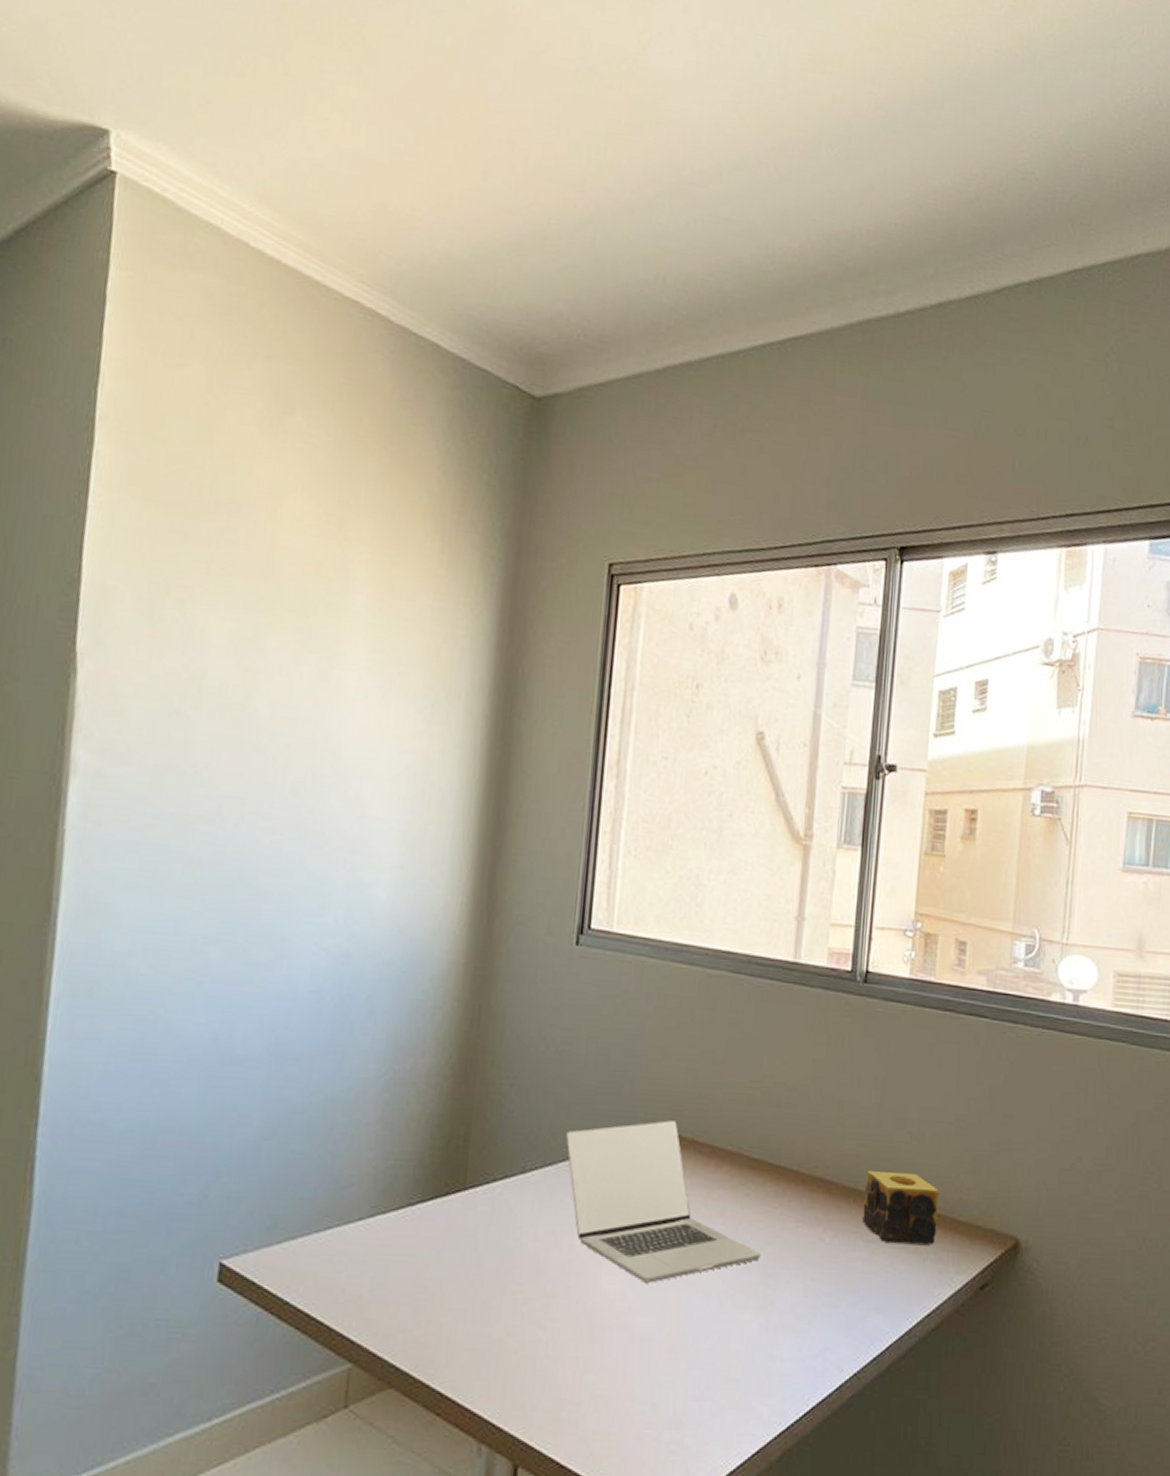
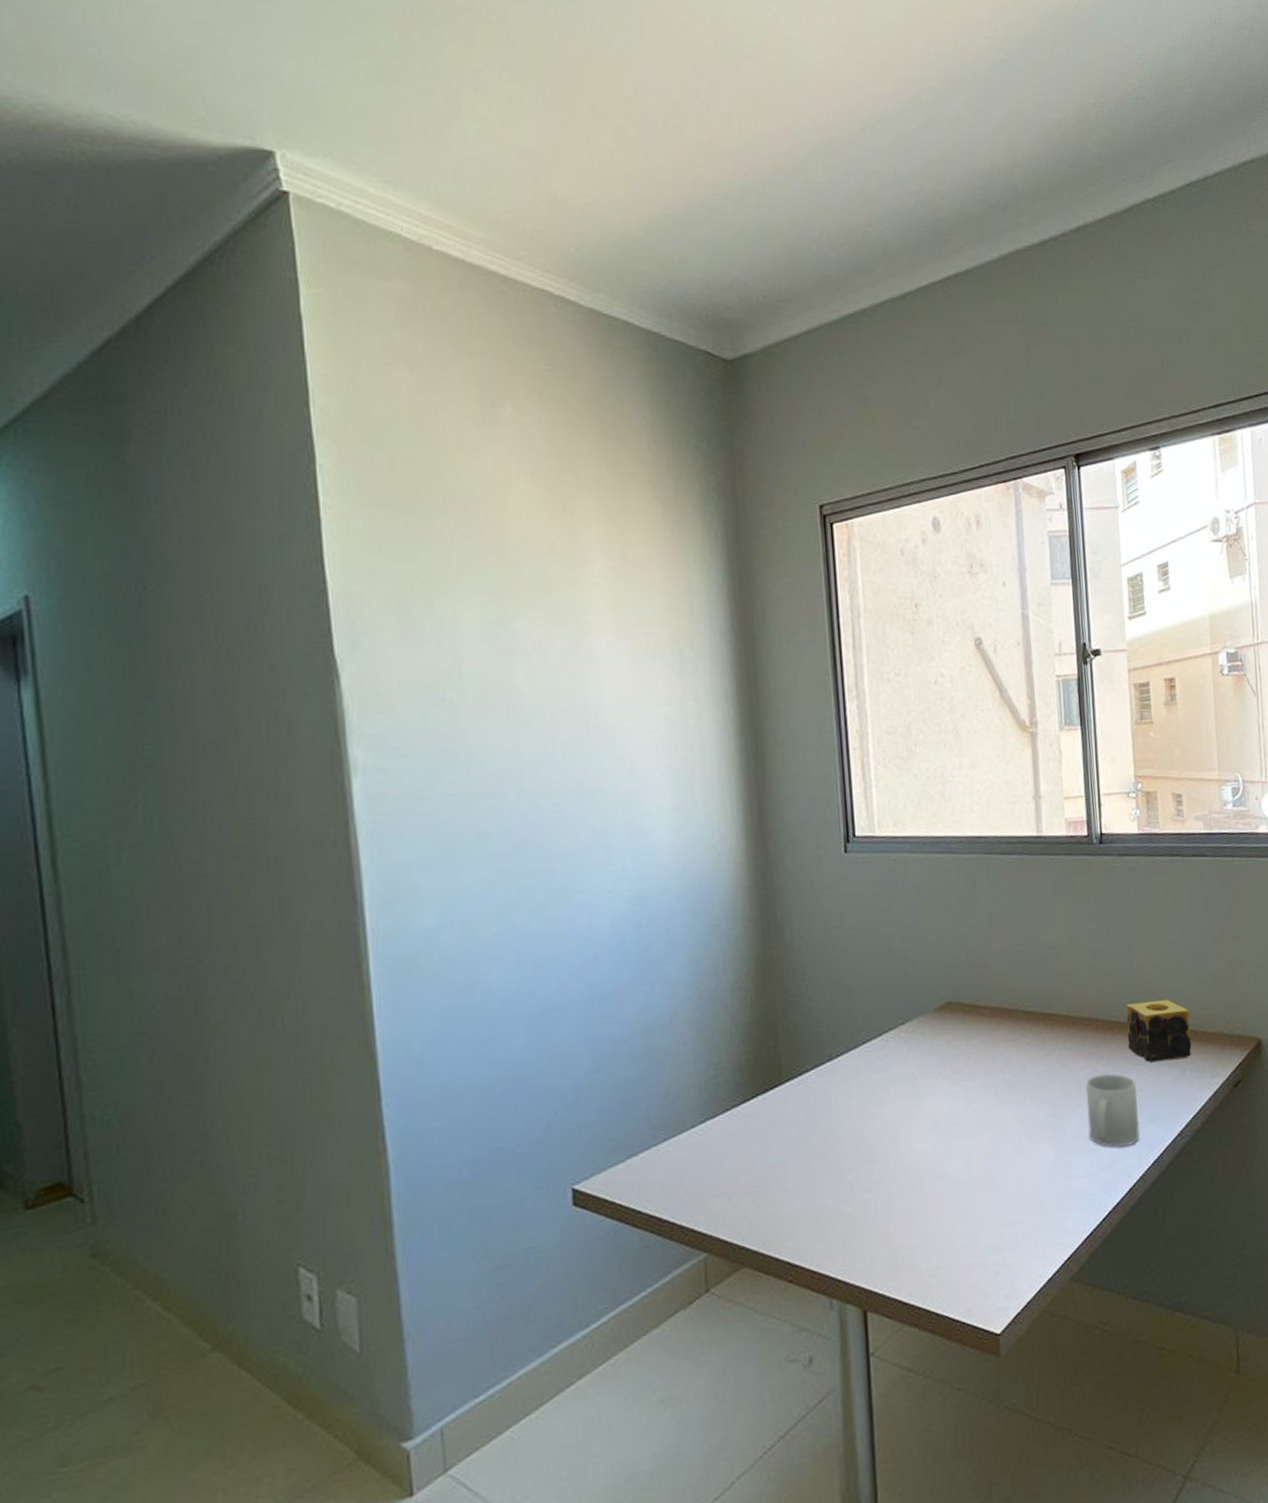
laptop: present [566,1120,760,1283] -> none [863,991,1047,1135]
mug: none [802,1246,866,1335] -> present [1086,1073,1140,1148]

